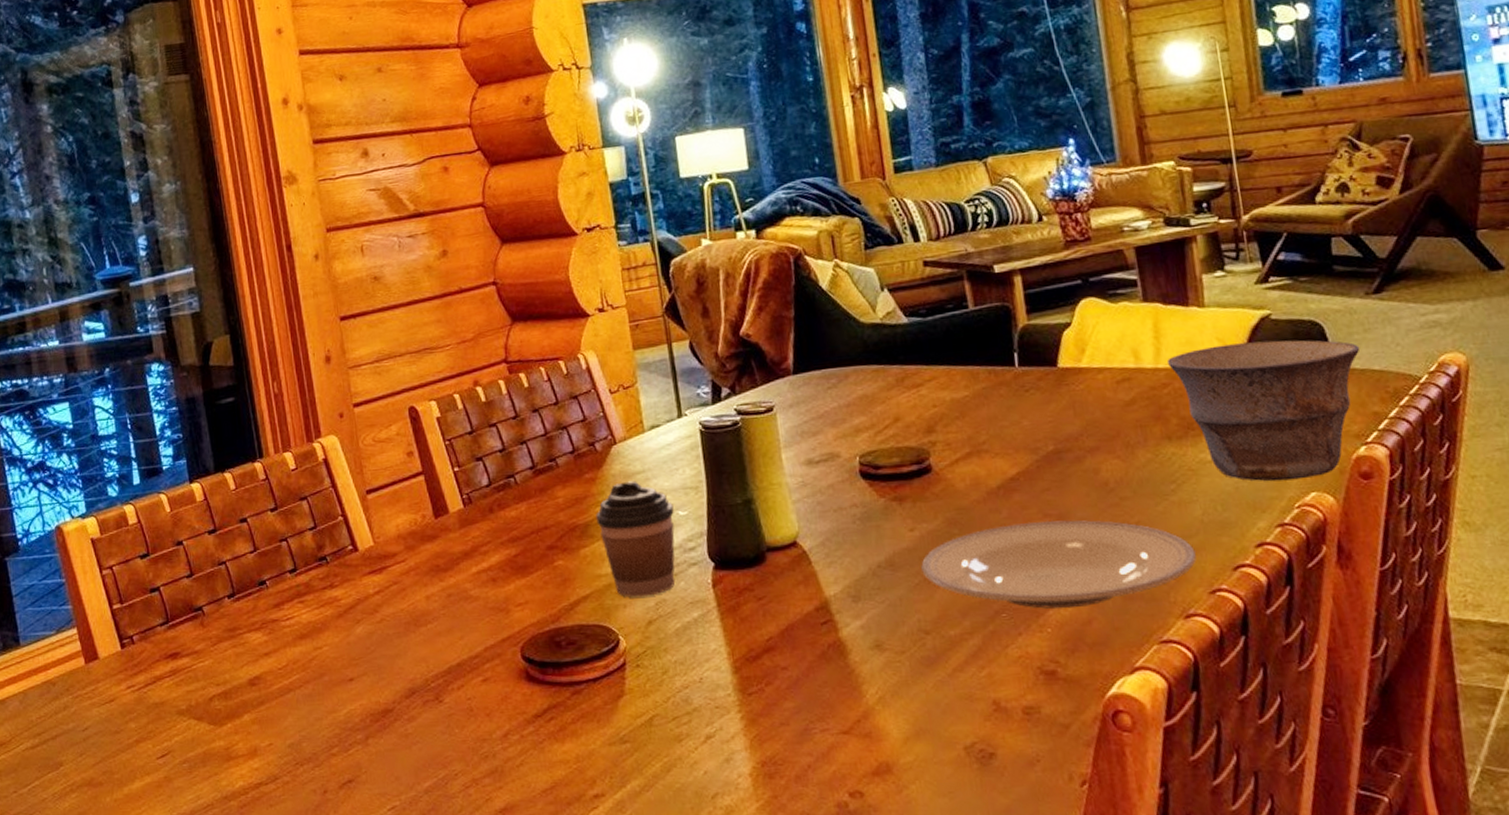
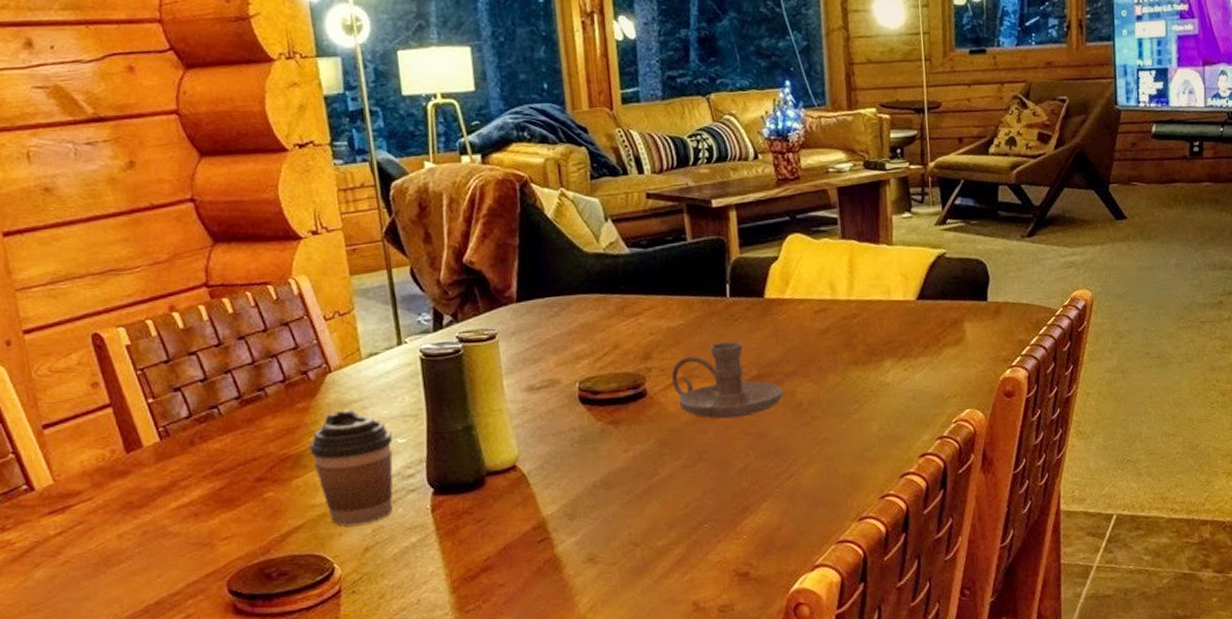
plate: present [921,520,1196,609] -> none [633,437,871,518]
candle holder: none [957,413,1085,498] -> present [671,341,783,419]
bowl: present [1166,340,1360,482] -> none [858,276,1013,401]

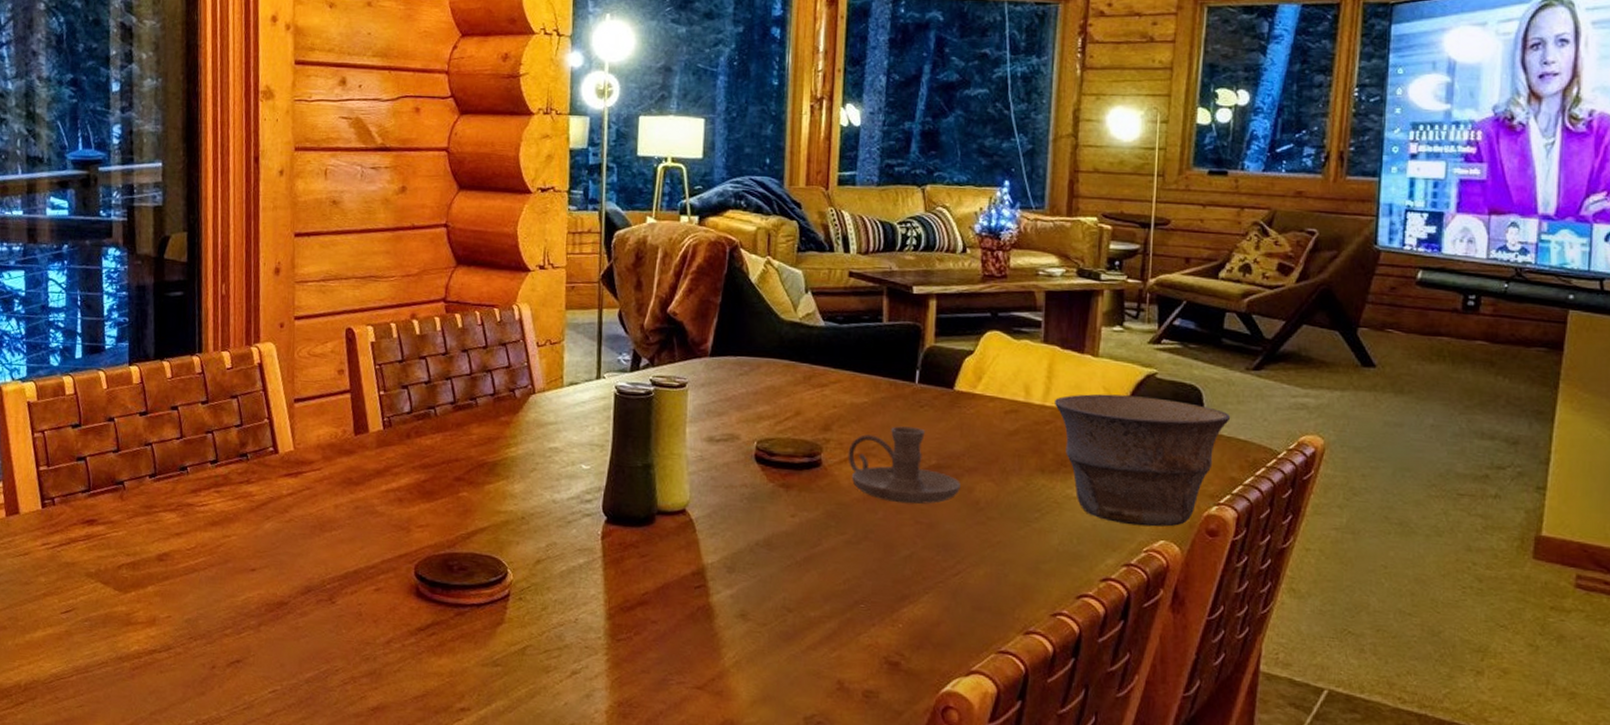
coffee cup: present [309,409,393,526] -> none [504,429,578,538]
bowl: none [858,276,1013,401] -> present [1053,394,1231,527]

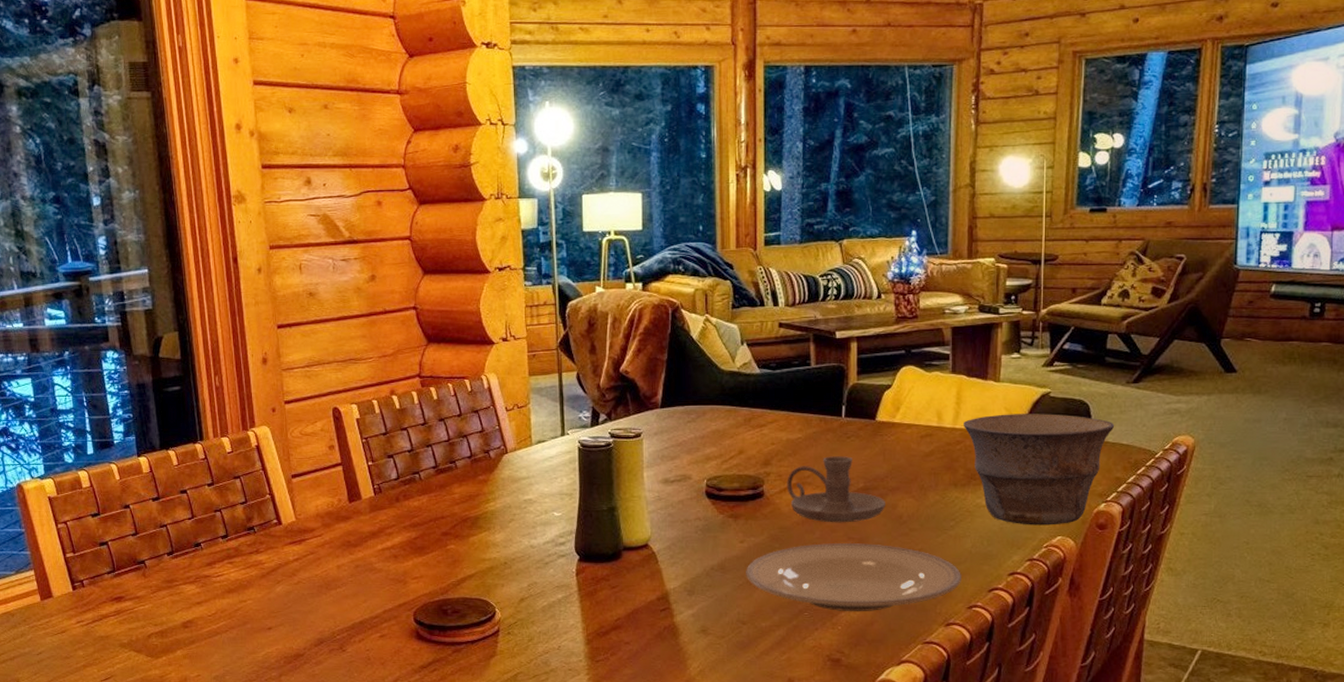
plate: none [795,526,1045,610] -> present [746,543,961,612]

